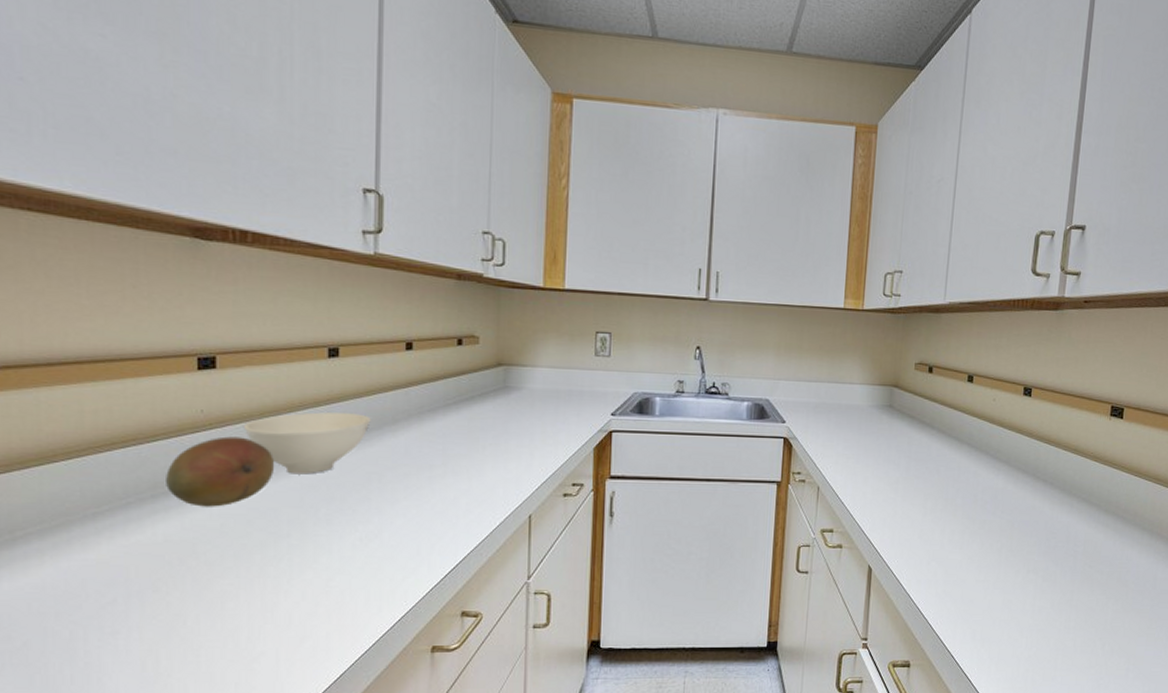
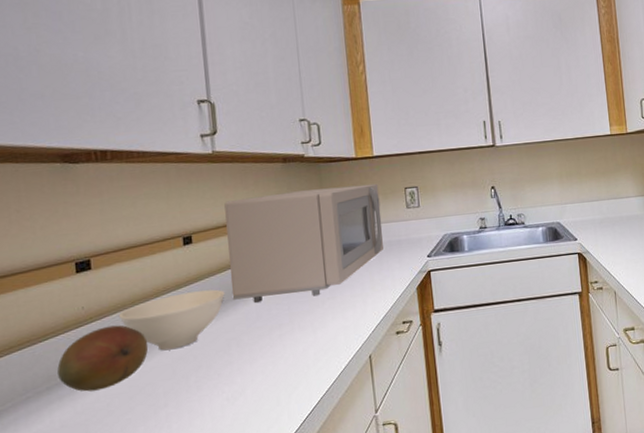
microwave: none [379,314,566,440] -> present [224,183,383,303]

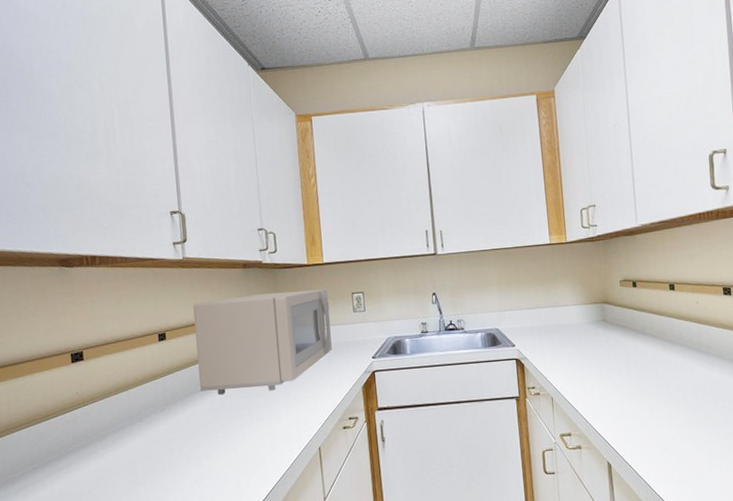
fruit: present [57,325,149,392] -> none [57,409,130,466]
bowl: present [118,289,225,351] -> none [105,381,194,434]

